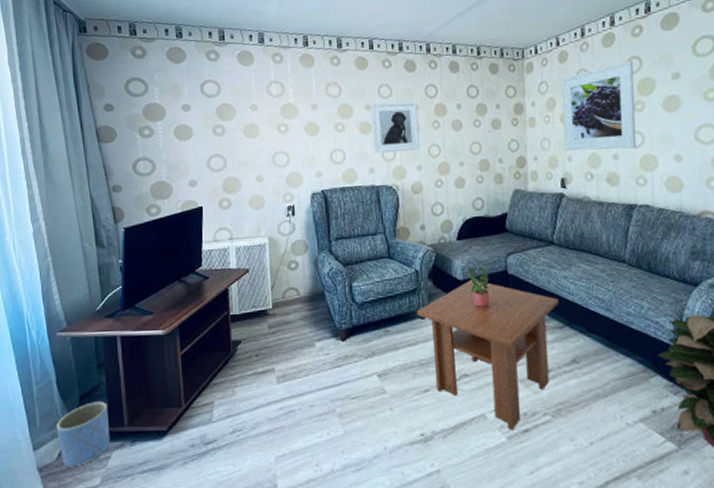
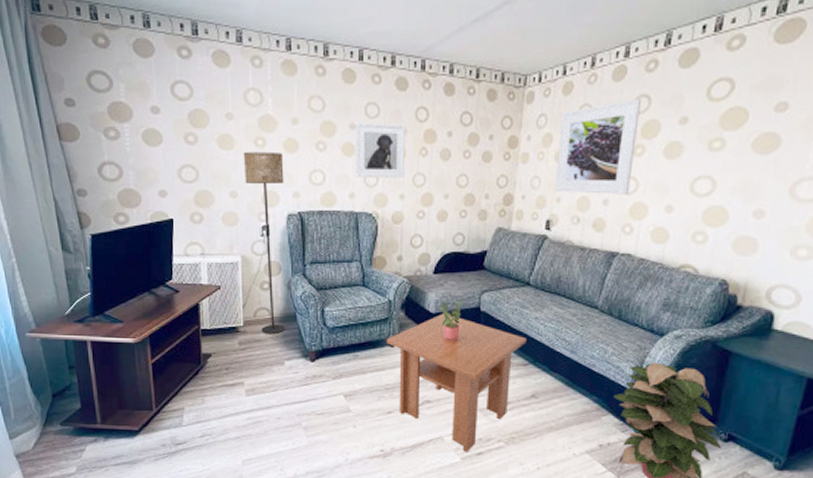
planter: present [56,401,110,468] -> none [30,400,84,456]
floor lamp: none [267,136,314,316] -> present [243,151,285,335]

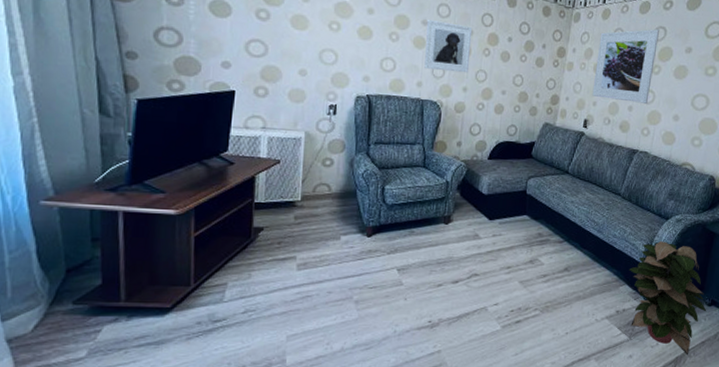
floor lamp: present [243,151,285,335] -> none [316,33,356,210]
coffee table: present [386,314,527,452] -> none [441,195,563,321]
potted plant: present [438,299,463,340] -> none [490,183,512,219]

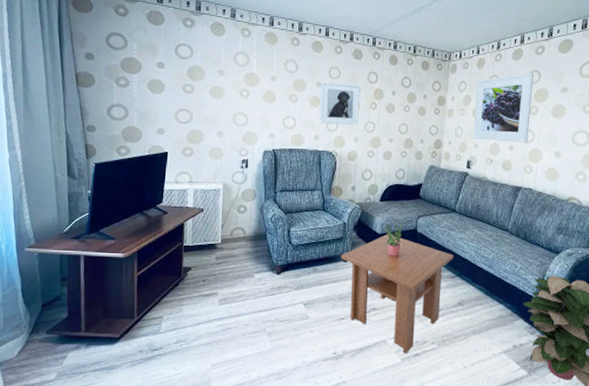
coffee table: none [441,195,563,321] -> present [341,234,454,354]
potted plant: none [490,183,512,219] -> present [384,223,403,257]

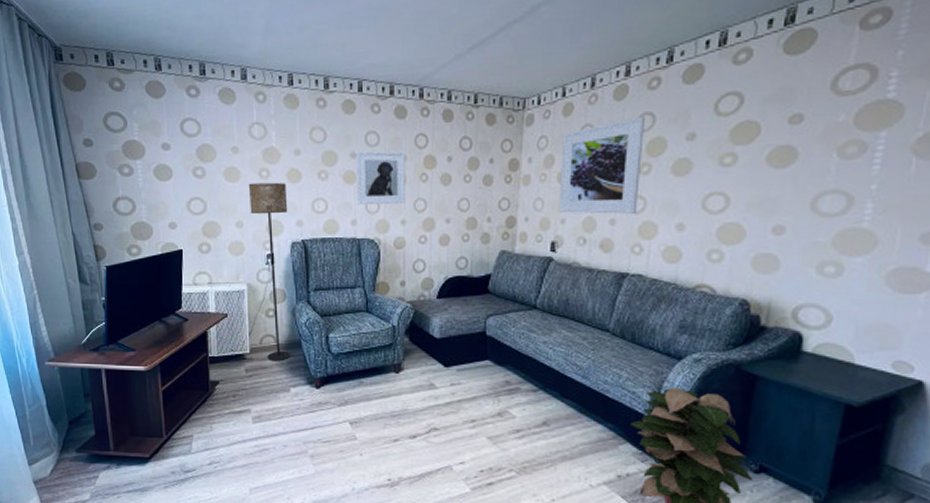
floor lamp: none [230,100,263,251] -> present [248,182,290,362]
coffee table: present [341,234,454,354] -> none [391,339,535,482]
potted plant: present [384,223,403,257] -> none [443,324,468,366]

